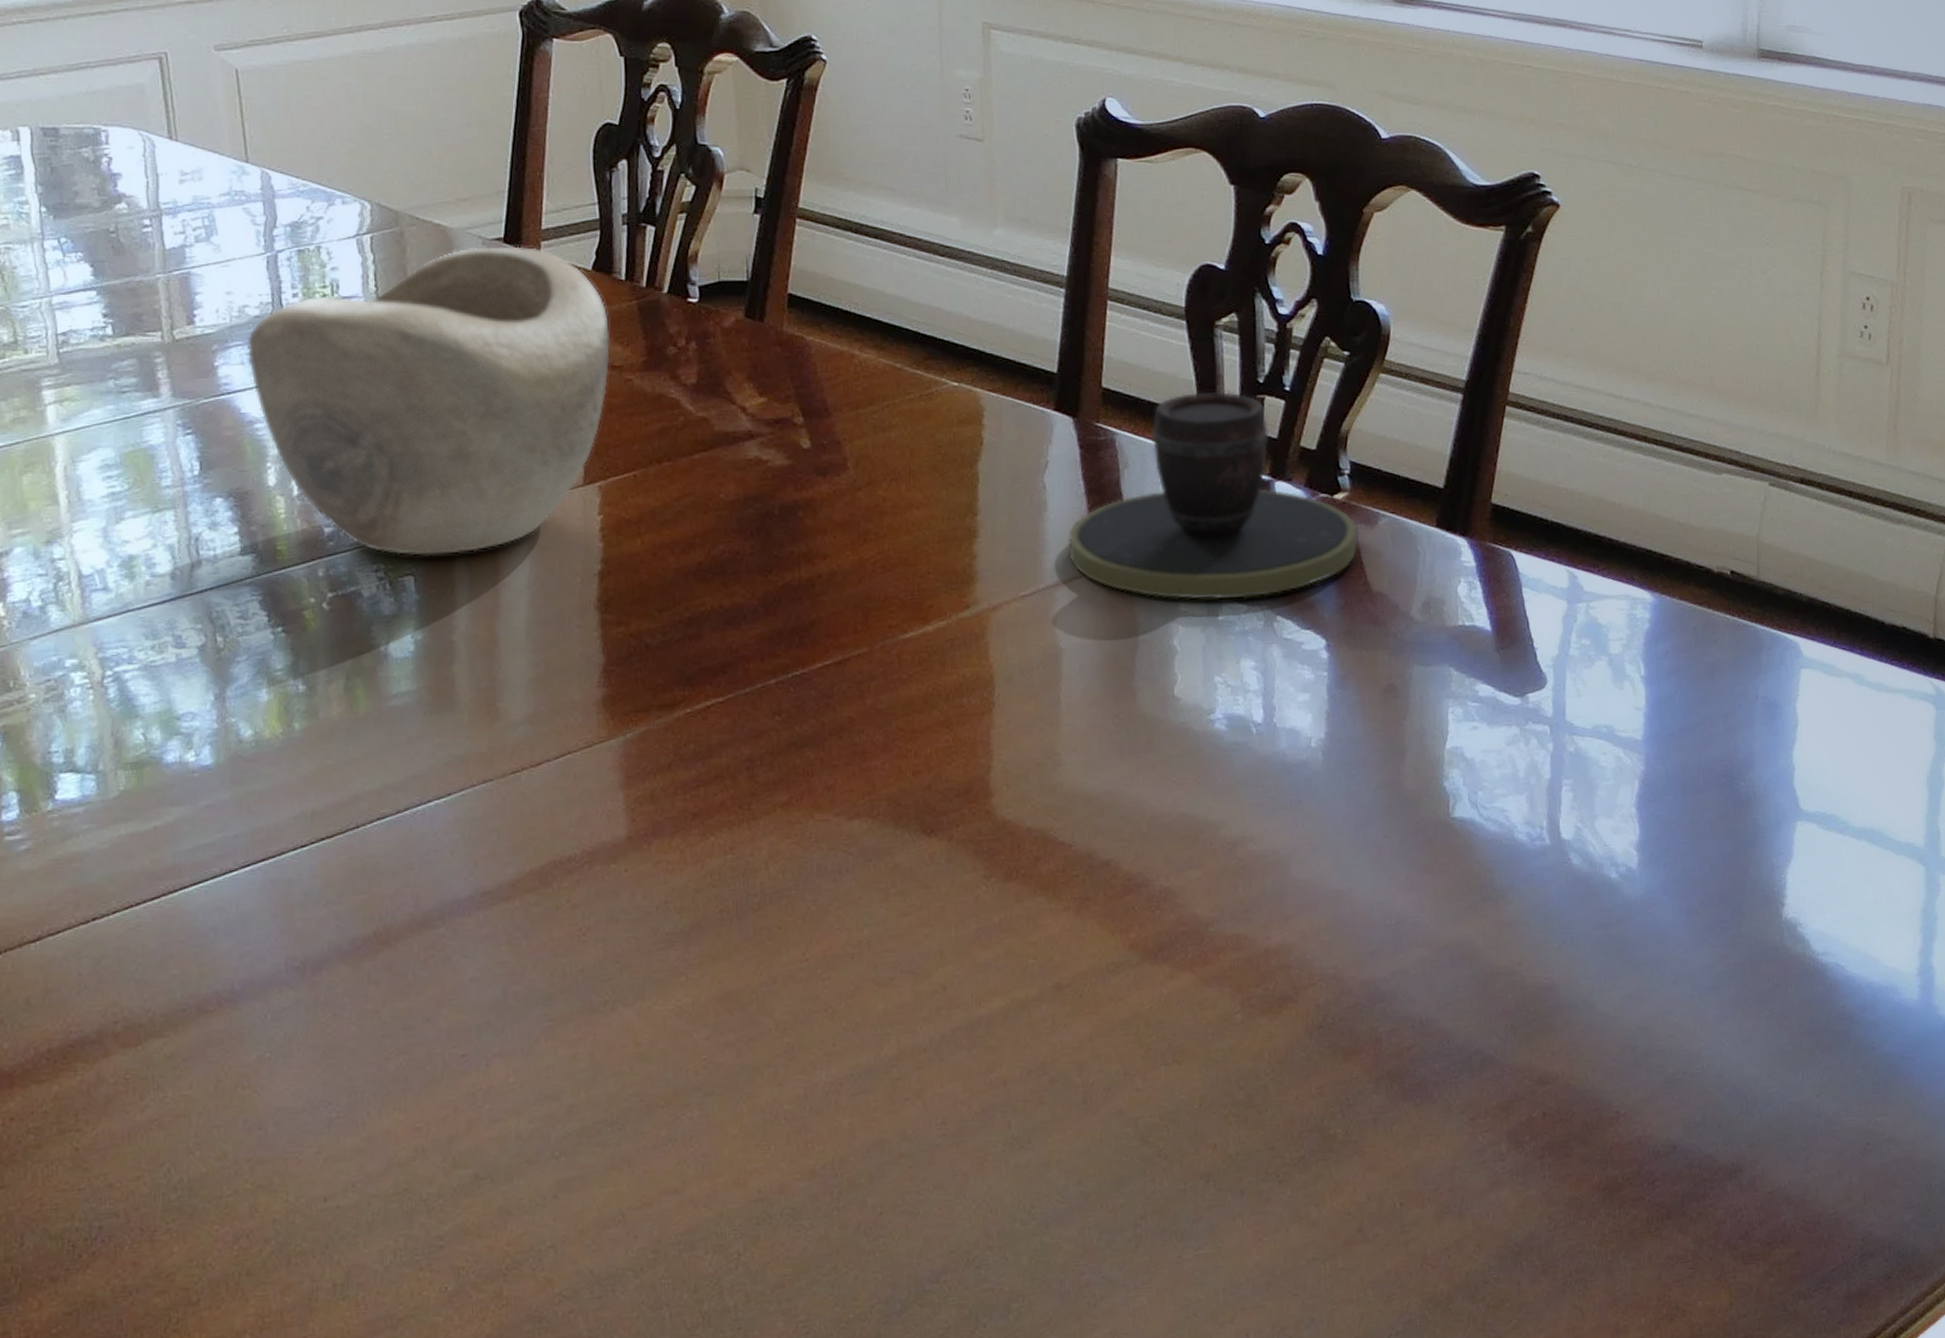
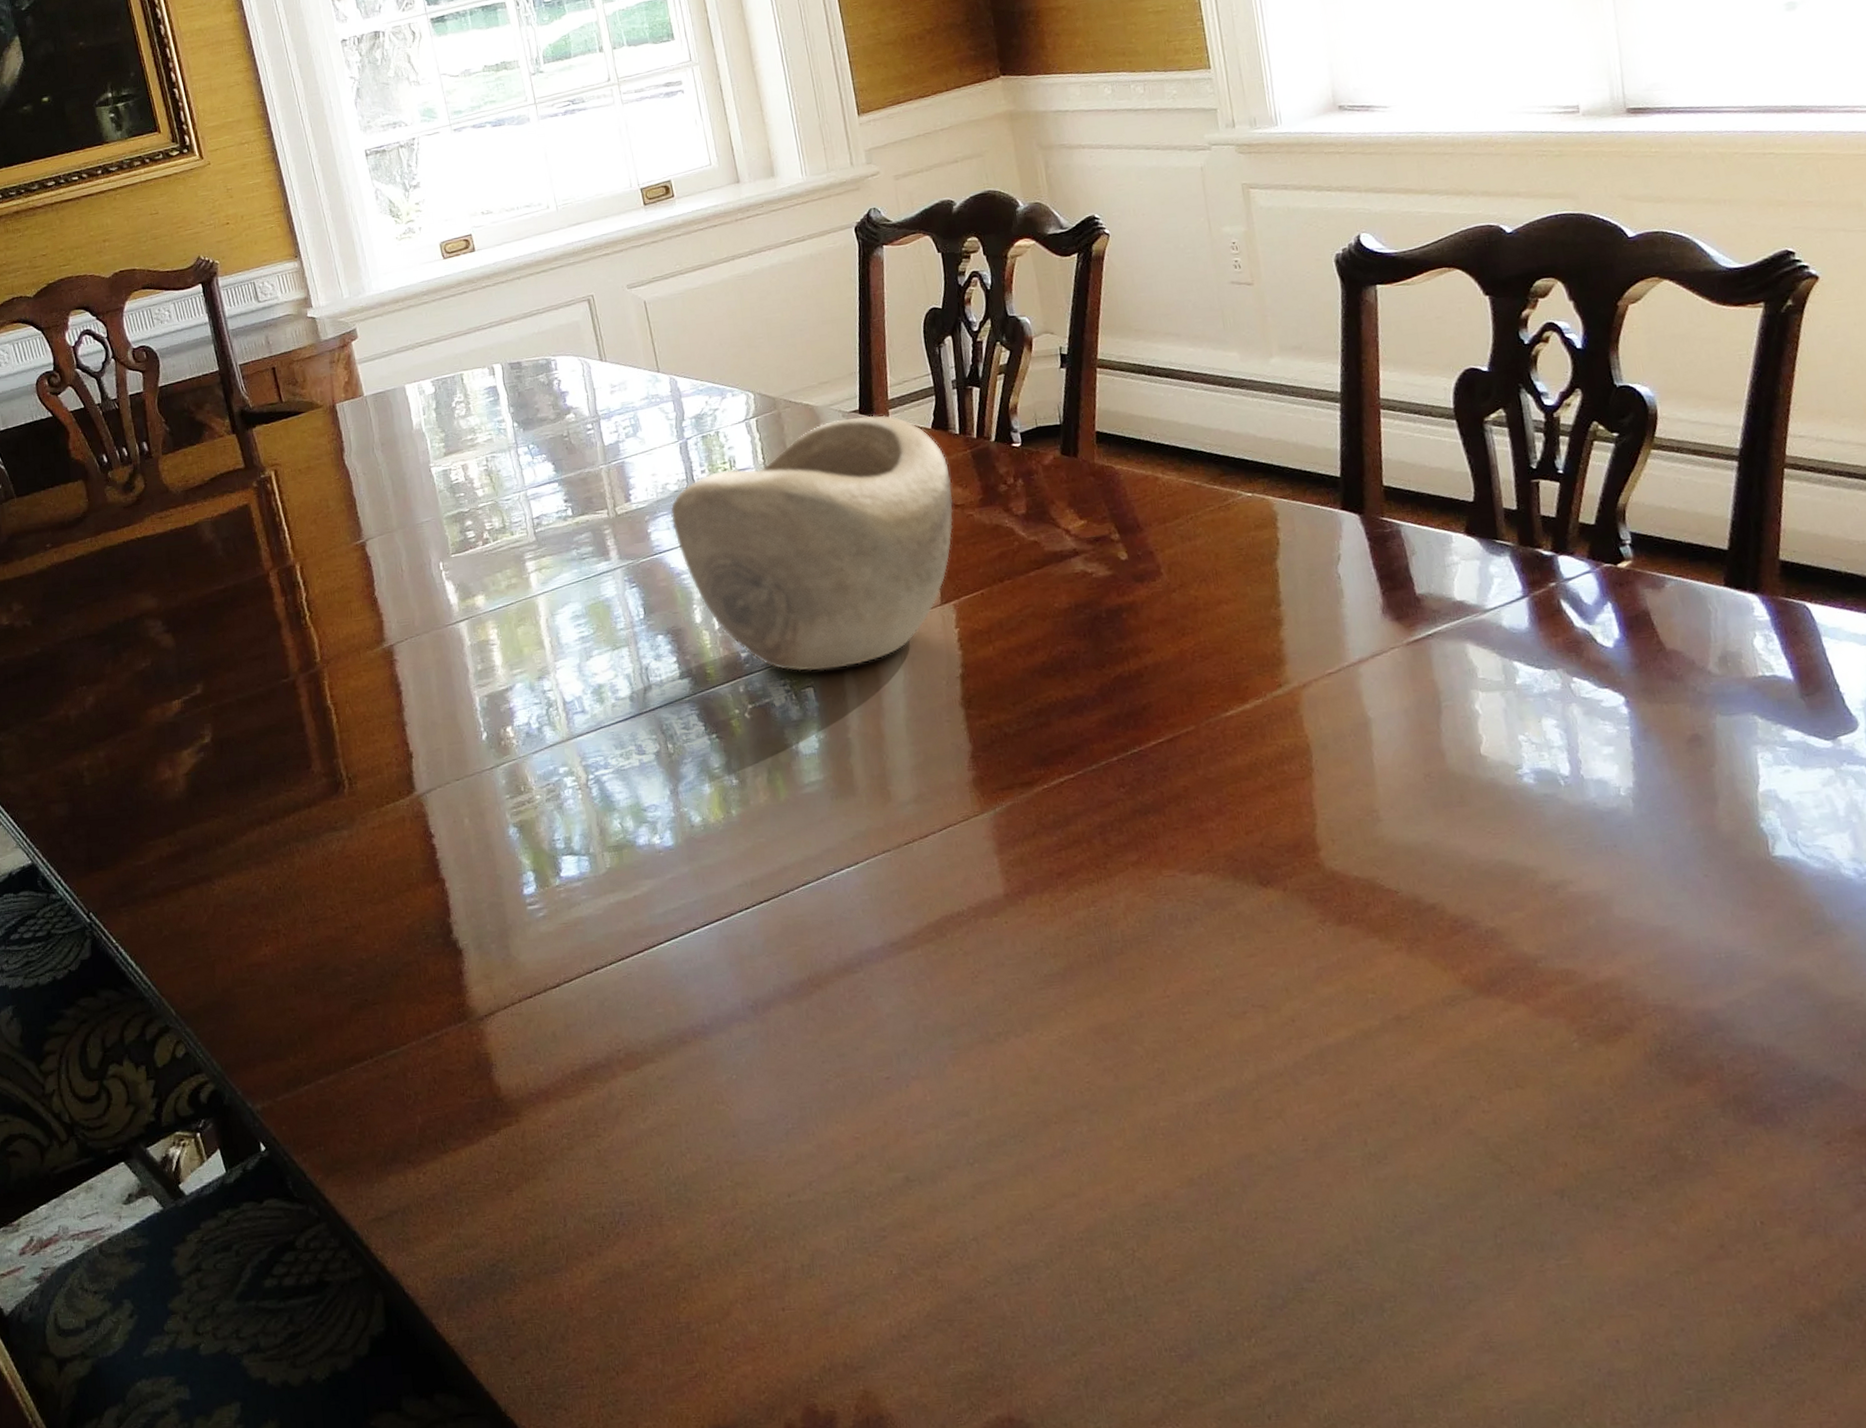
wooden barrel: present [1068,392,1357,600] -> none [1366,479,1647,668]

